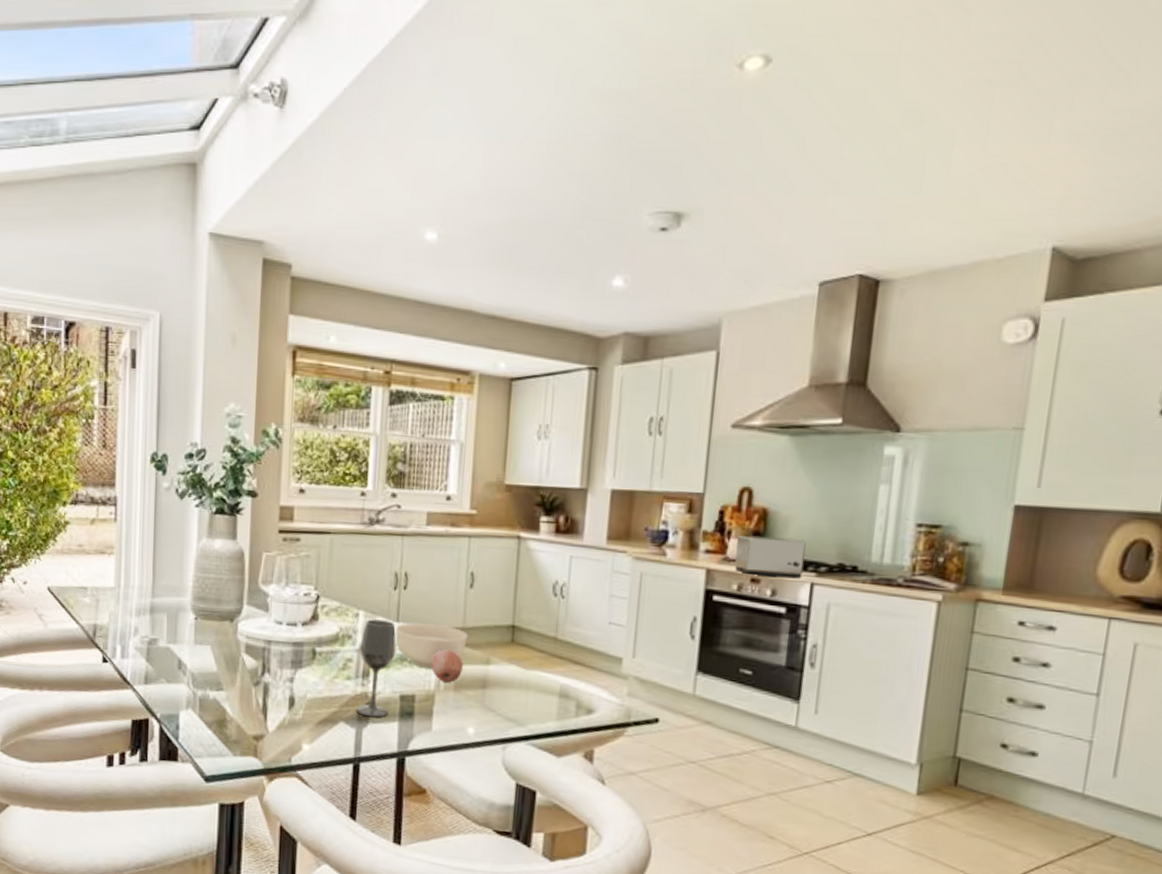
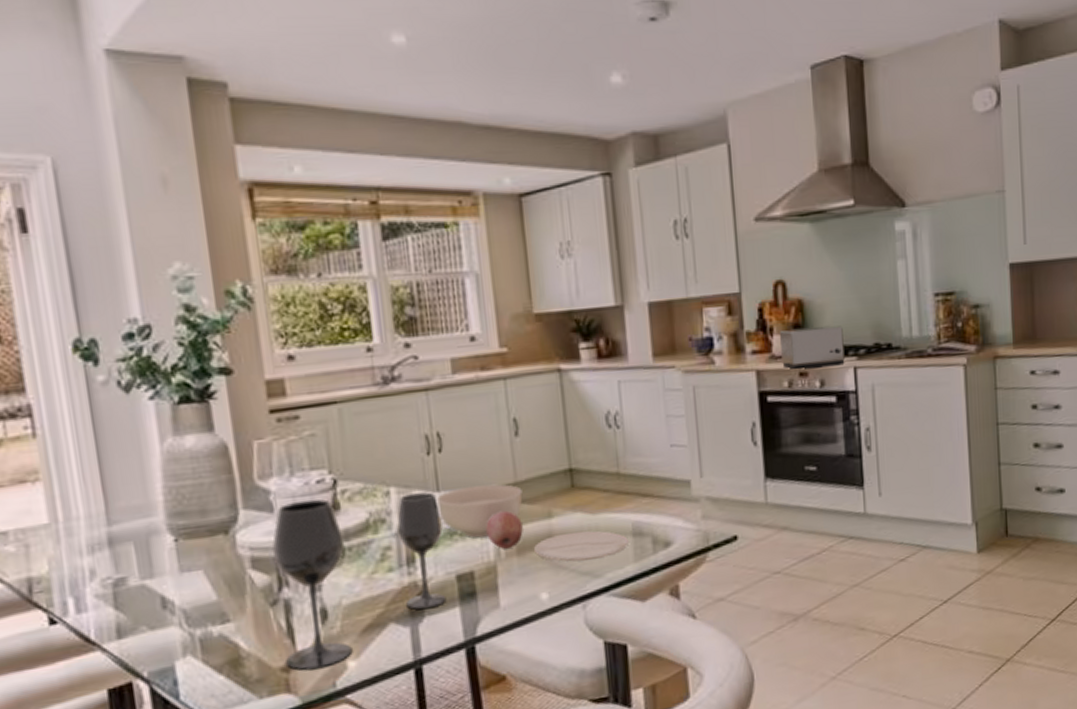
wineglass: none [258,606,317,745] -> present [272,499,353,670]
plate: none [469,680,554,710] -> present [534,530,629,562]

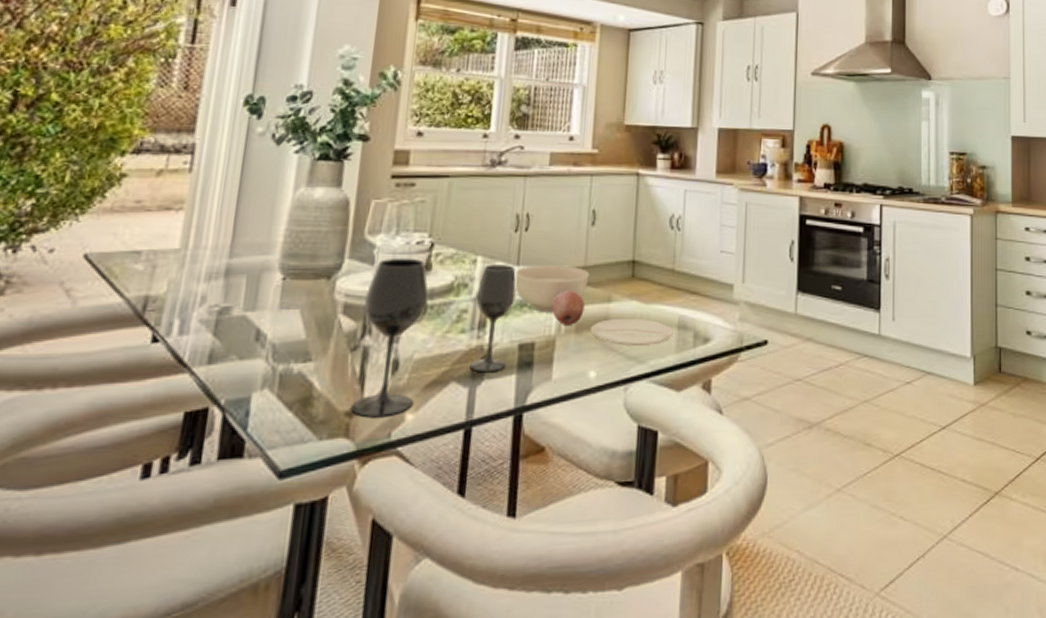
toaster: present [780,325,845,370] -> none [821,165,874,202]

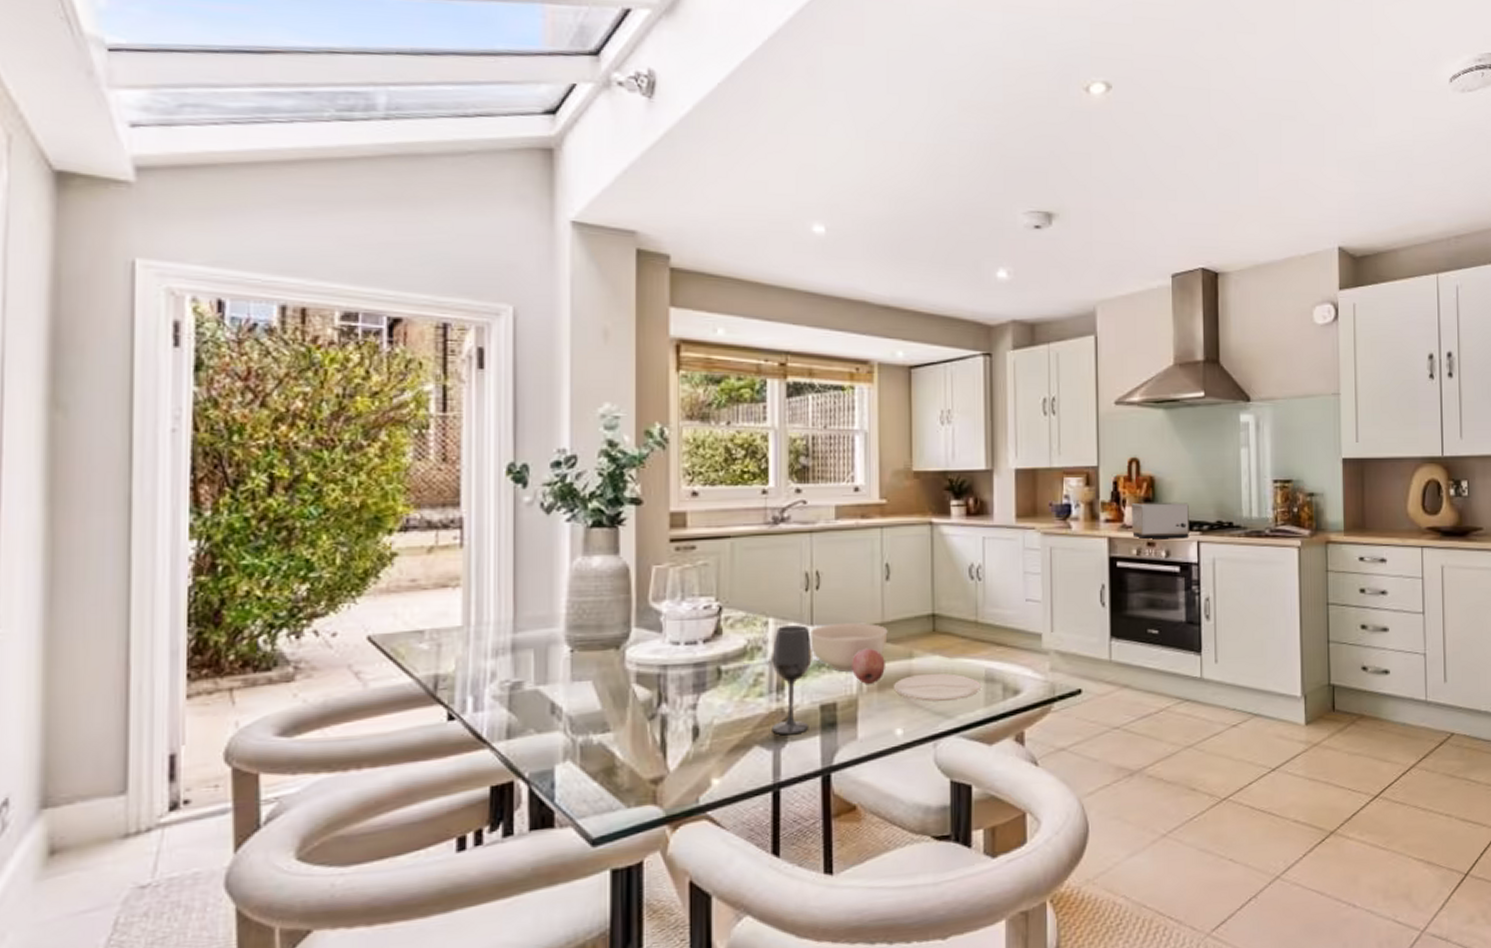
wineglass: present [351,257,429,418] -> none [656,623,721,784]
toaster: none [821,165,874,202] -> present [1132,501,1189,540]

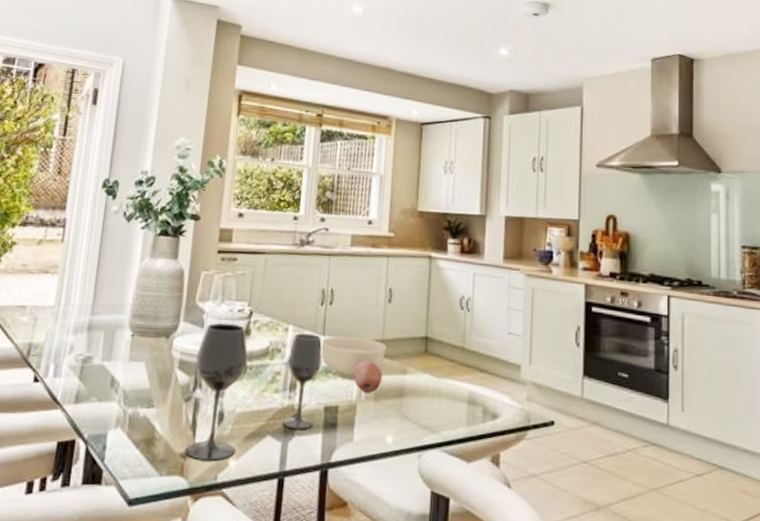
wineglass: none [656,623,721,784] -> present [185,322,248,462]
plate: present [894,673,981,702] -> none [388,389,464,417]
toaster: present [1132,501,1189,540] -> none [607,254,661,292]

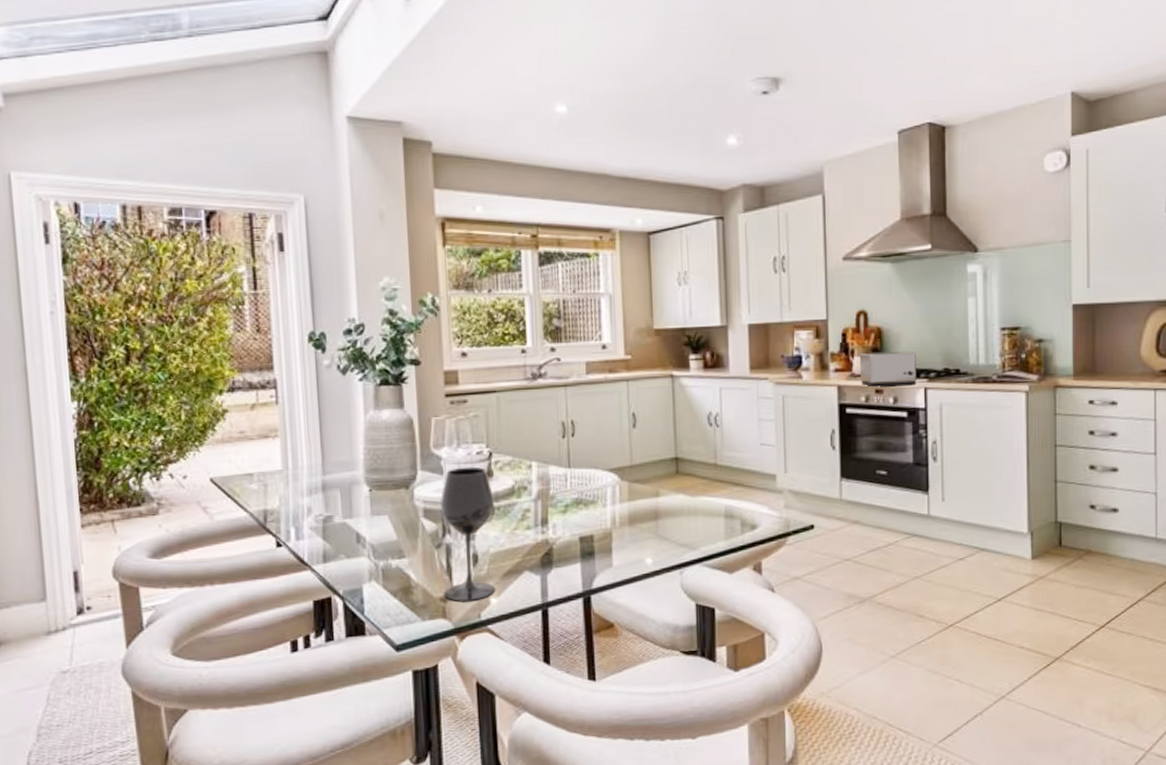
wine glass: present [282,333,322,430] -> none [536,468,571,563]
bowl: present [321,336,387,380] -> none [568,465,636,508]
fruit: present [353,360,382,393] -> none [605,487,635,519]
toaster: none [607,254,661,292] -> present [860,351,917,387]

